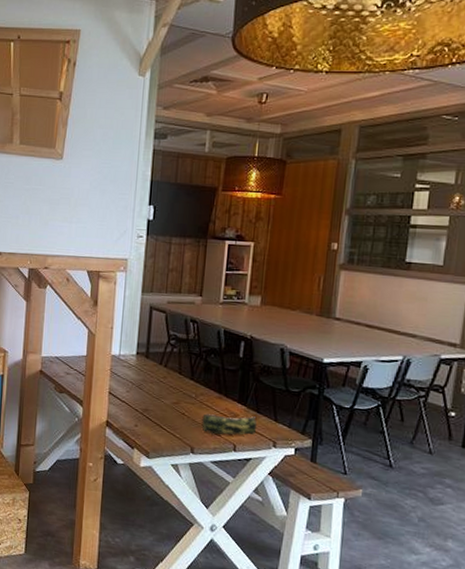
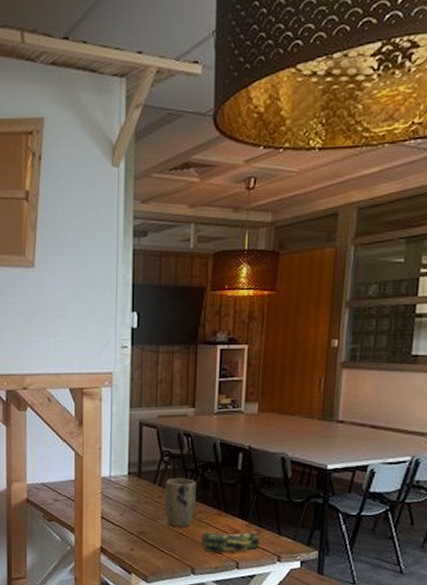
plant pot: none [169,360,200,408] -> present [164,478,196,527]

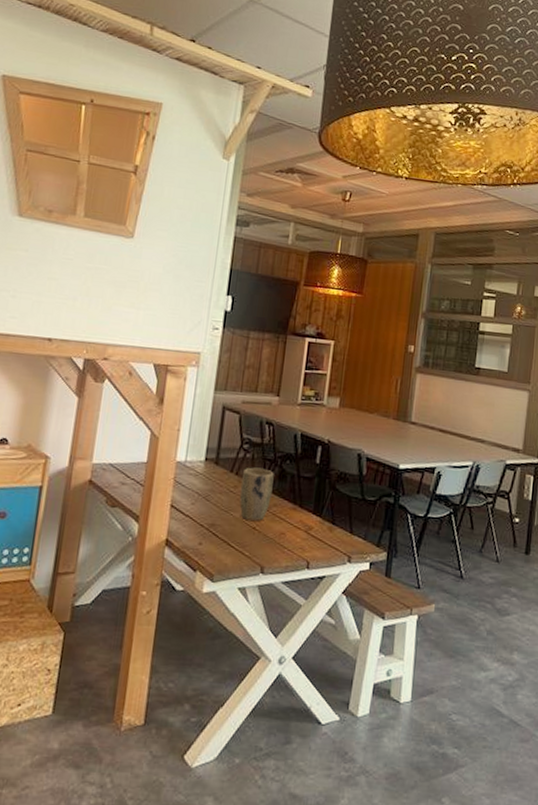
pencil case: present [201,531,260,552] -> none [273,527,333,550]

